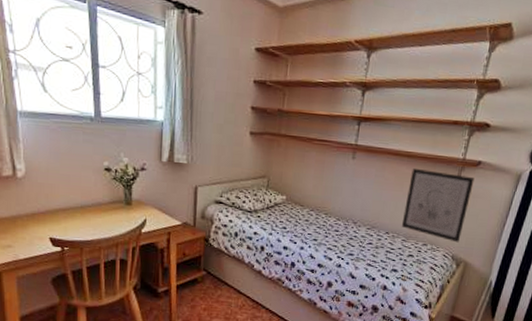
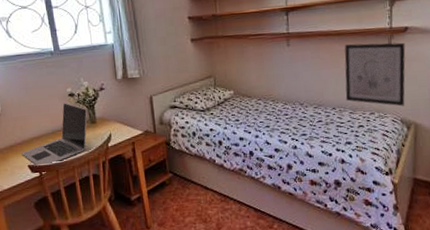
laptop: none [44,177,124,242] -> present [22,103,88,167]

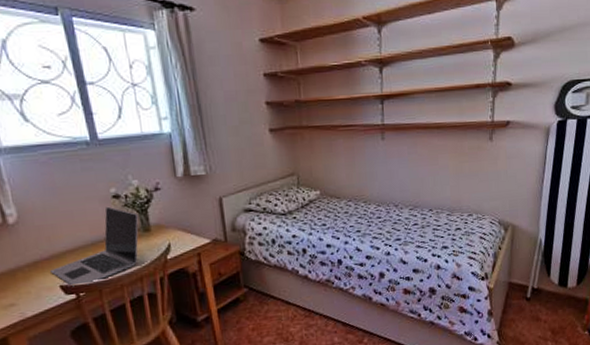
wall art: present [344,42,406,107] -> none [443,138,506,207]

